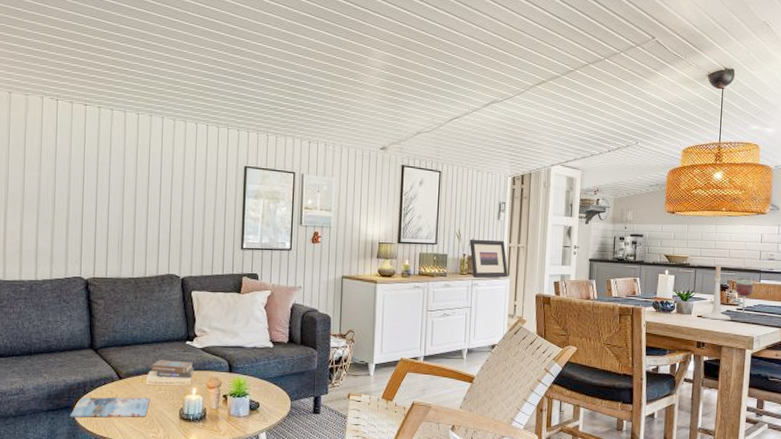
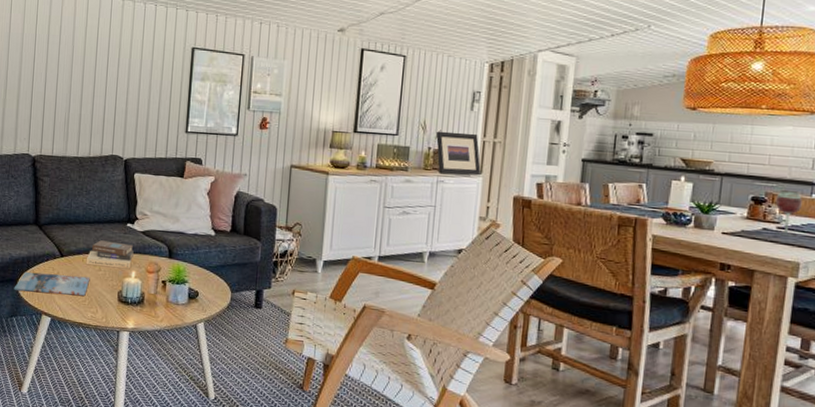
candlestick: present [702,265,732,320] -> none [728,173,769,241]

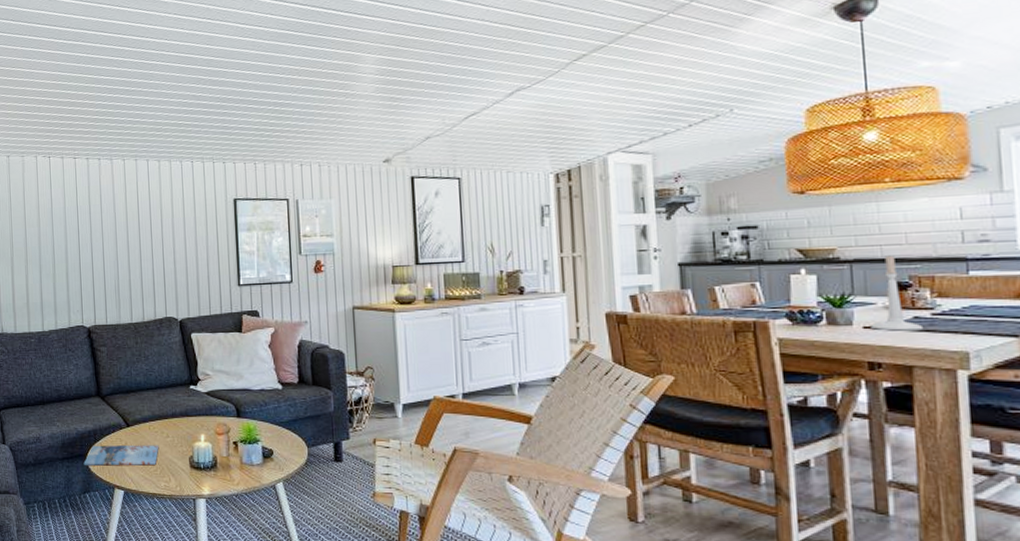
books: present [85,240,134,270] -> none [152,406,200,433]
picture frame: present [435,131,481,176] -> none [506,250,563,298]
candlestick: none [728,173,769,241] -> present [870,255,925,331]
wineglass: present [775,189,802,238] -> none [922,269,959,324]

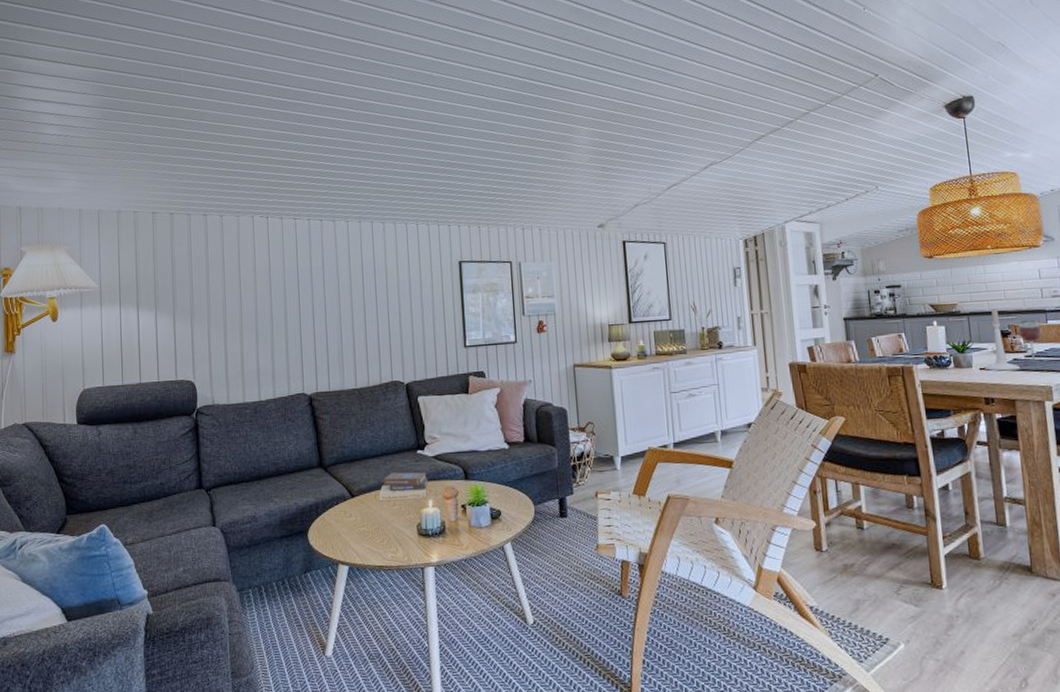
magazine: present [83,445,159,466] -> none [304,514,386,542]
books: none [152,406,200,433] -> present [378,472,428,502]
wineglass: none [922,269,959,324] -> present [1017,319,1043,364]

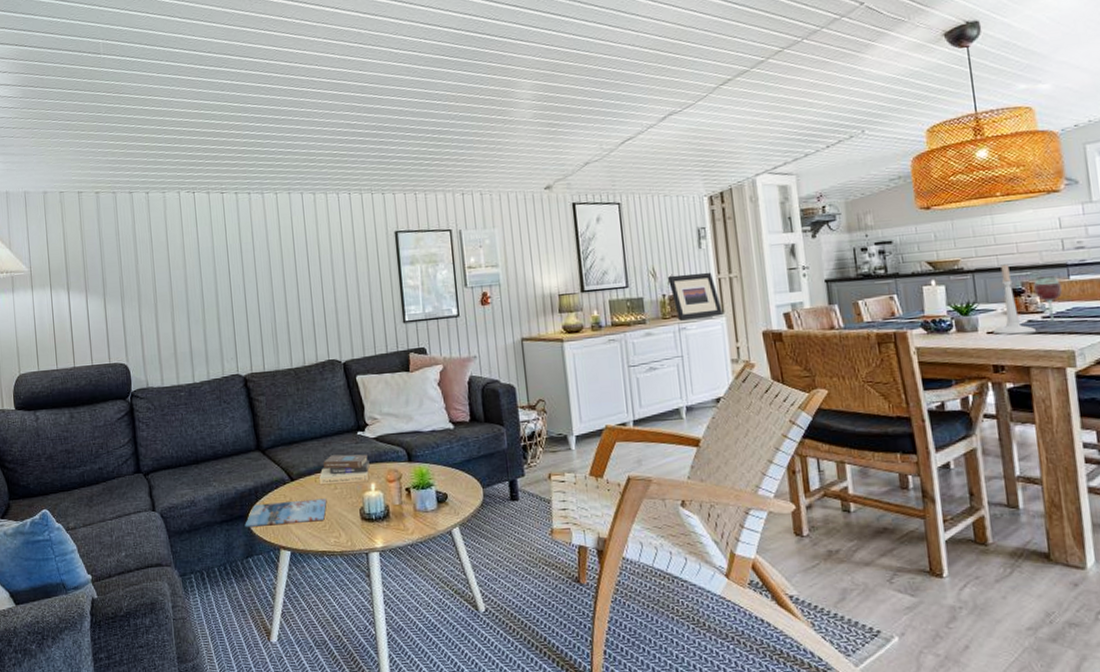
magazine: none [304,514,386,542] -> present [244,498,327,527]
picture frame: none [706,308,755,352] -> present [667,272,723,321]

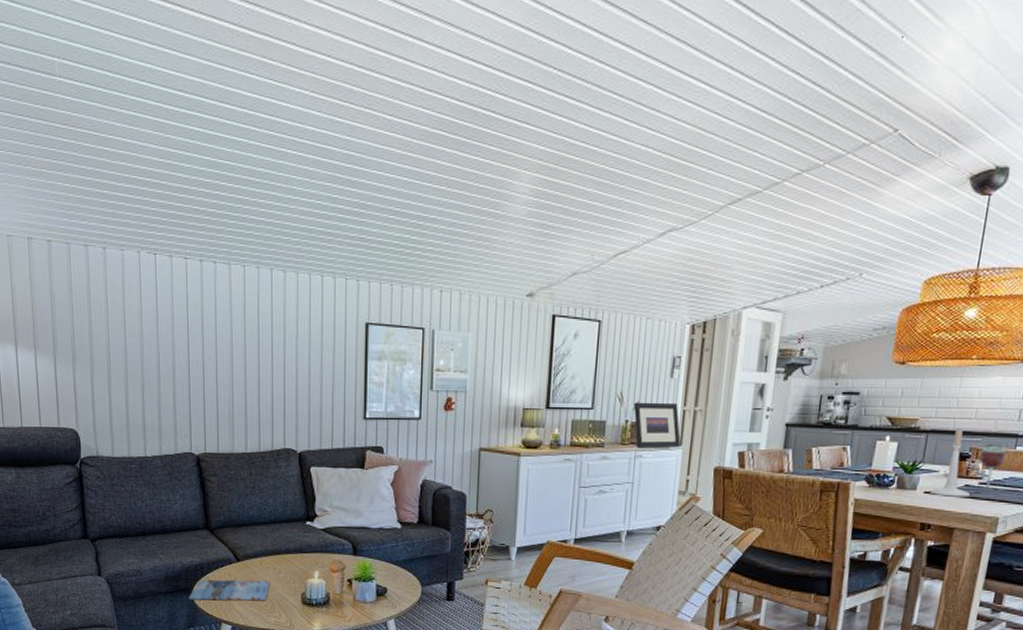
books: present [319,454,370,485] -> none [264,541,315,570]

